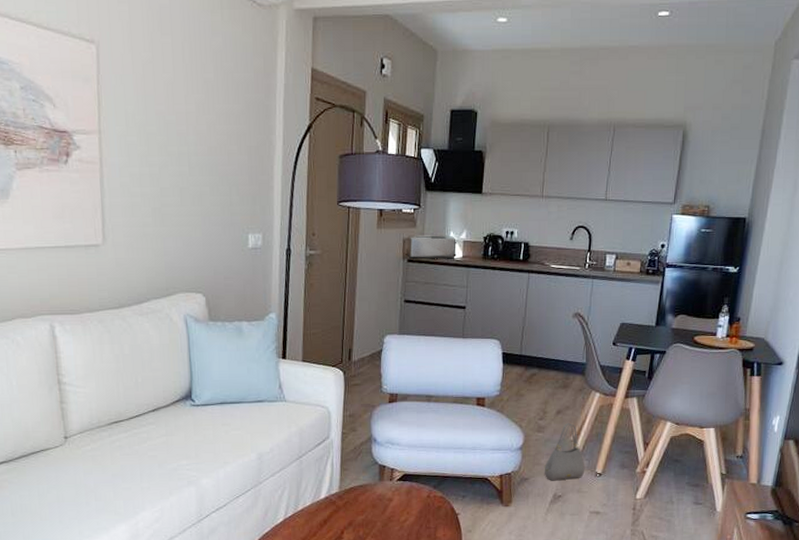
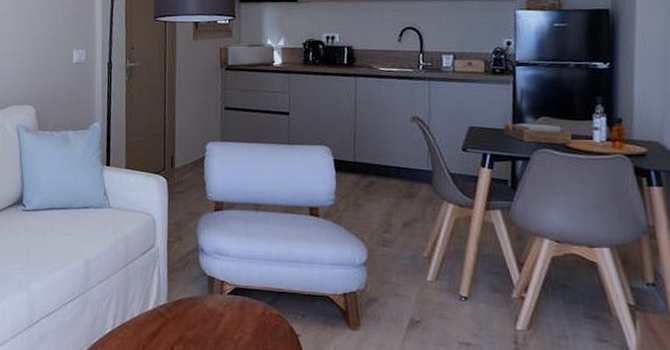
handbag: present [545,423,585,481] -> none [396,238,446,303]
napkin holder: none [648,320,701,340] -> present [503,123,572,145]

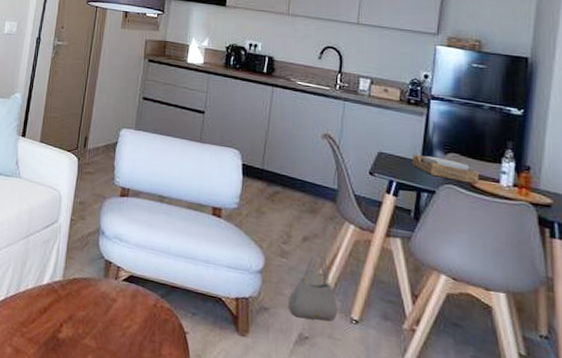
toaster: present [224,43,276,68] -> none [149,38,199,65]
handbag: none [396,238,446,303] -> present [288,253,338,321]

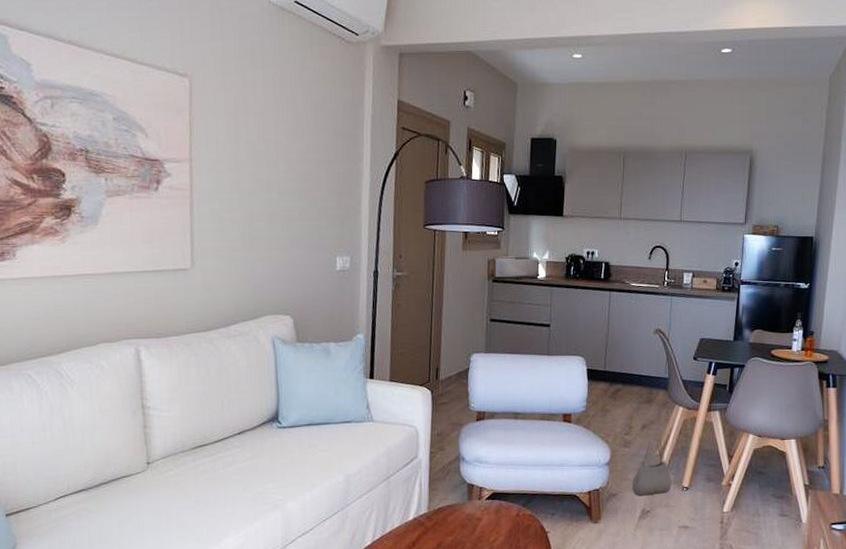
toaster: none [149,38,199,65] -> present [492,256,541,280]
napkin holder: present [412,154,479,184] -> none [727,335,777,354]

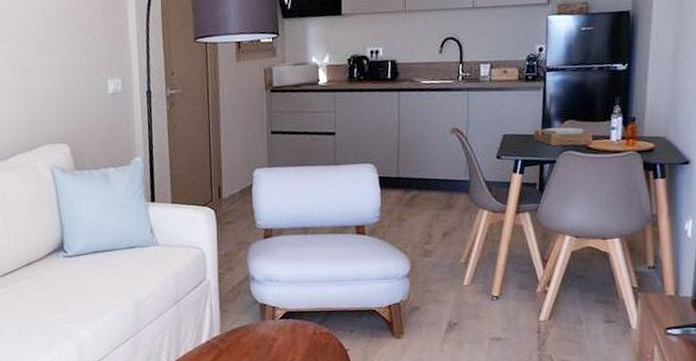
handbag: present [632,438,672,496] -> none [436,245,480,308]
napkin holder: none [727,335,777,354] -> present [533,127,593,147]

